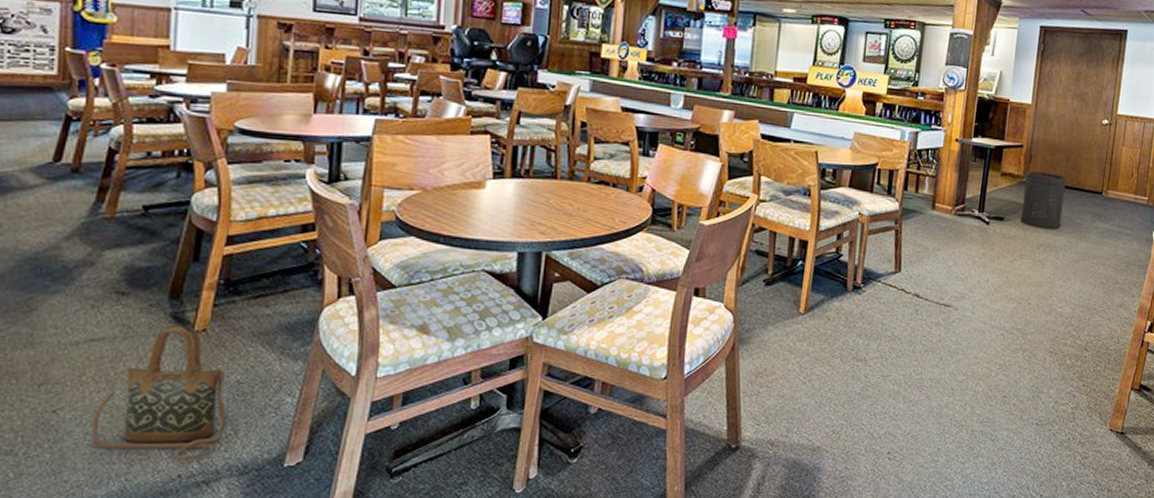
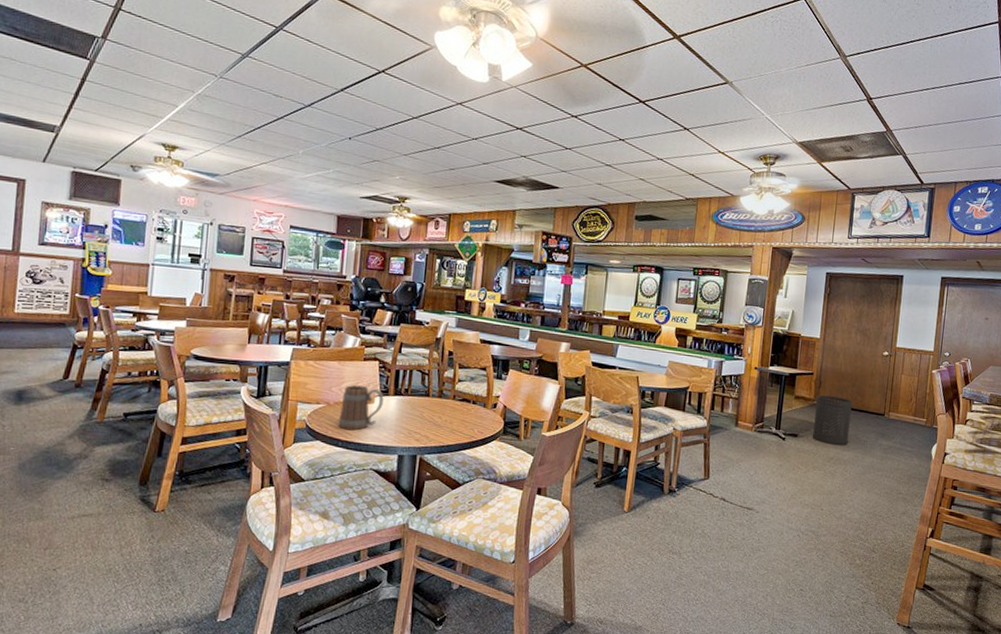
handbag: present [92,324,227,460] -> none [79,505,177,613]
beer mug: none [438,165,498,223] -> present [338,385,384,431]

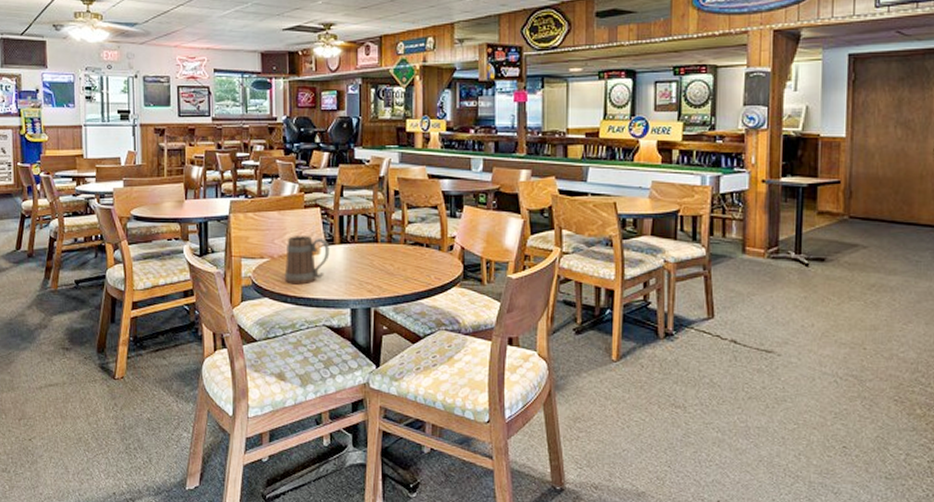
trash can: present [813,395,852,446] -> none [846,208,896,269]

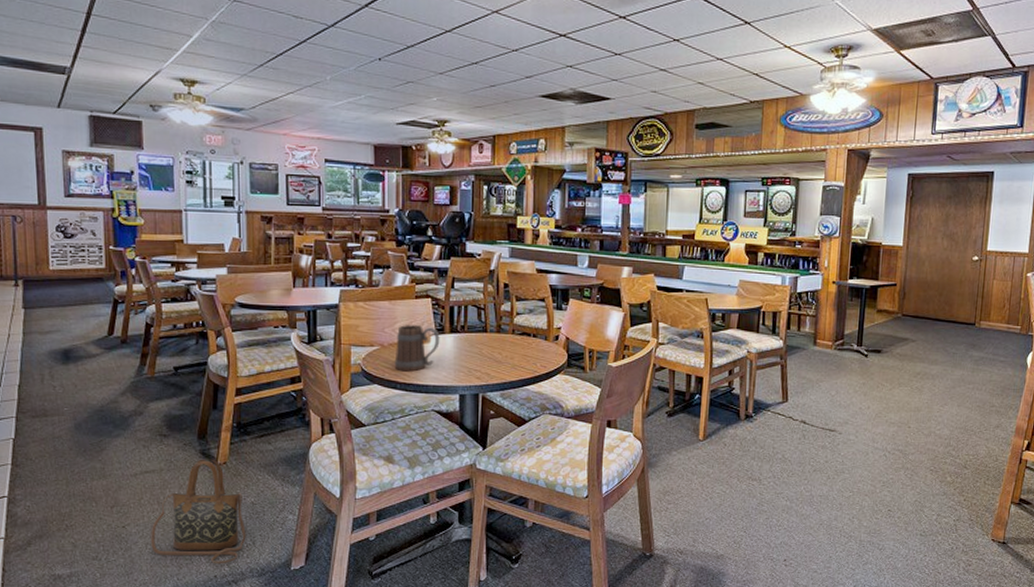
handbag: none [54,373,143,481] -> present [151,459,246,564]

